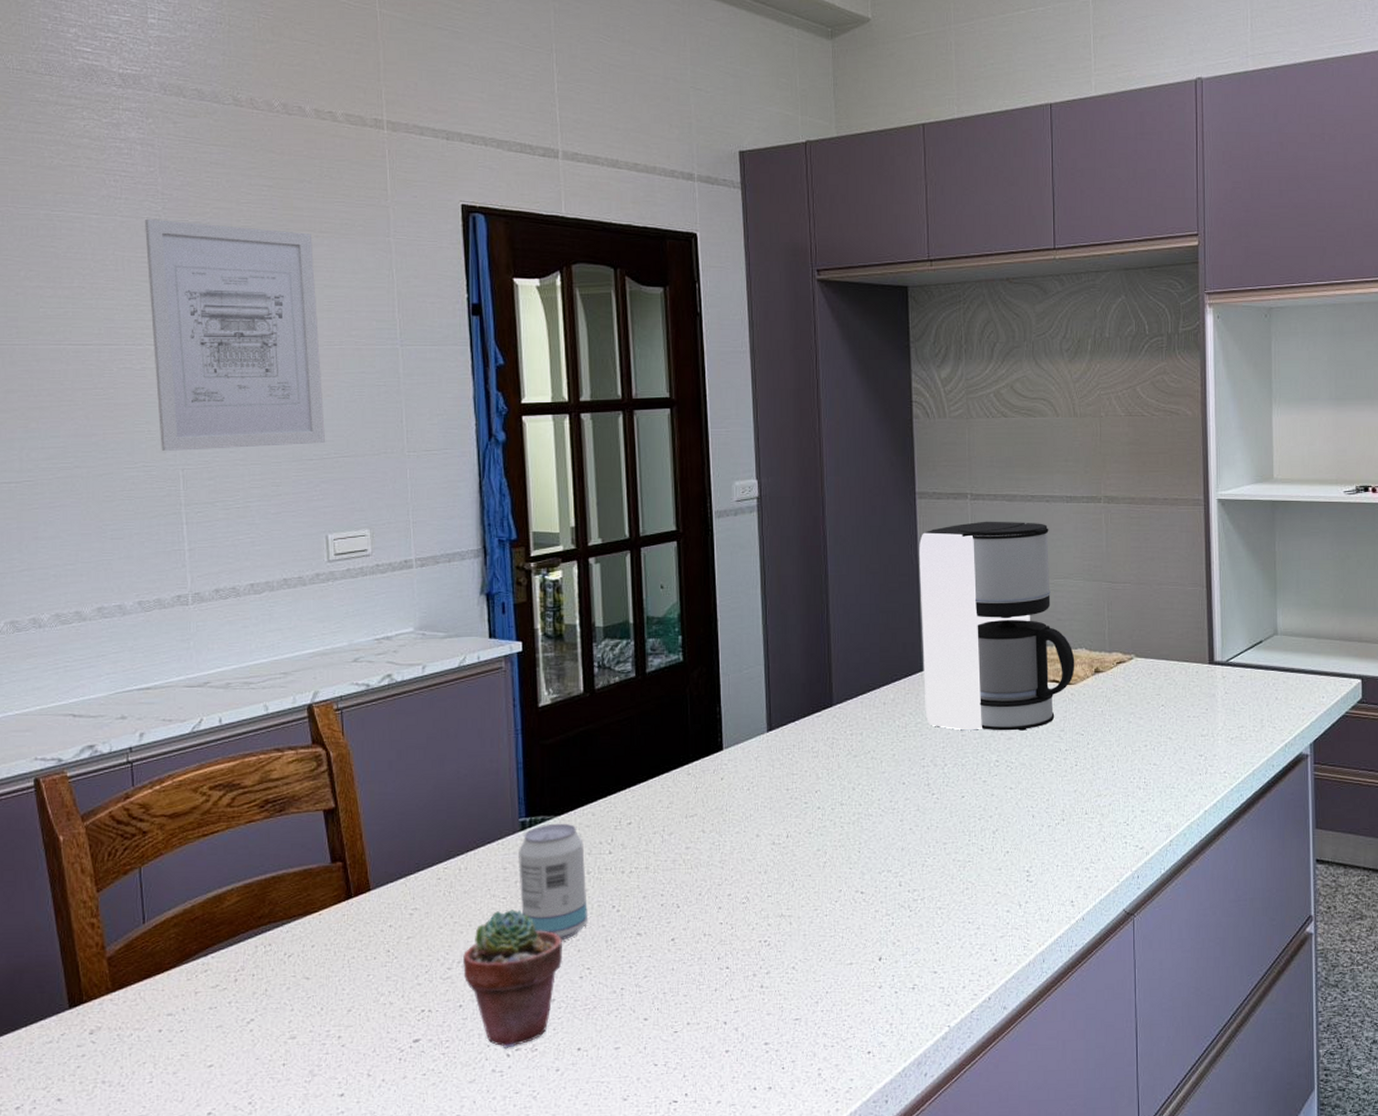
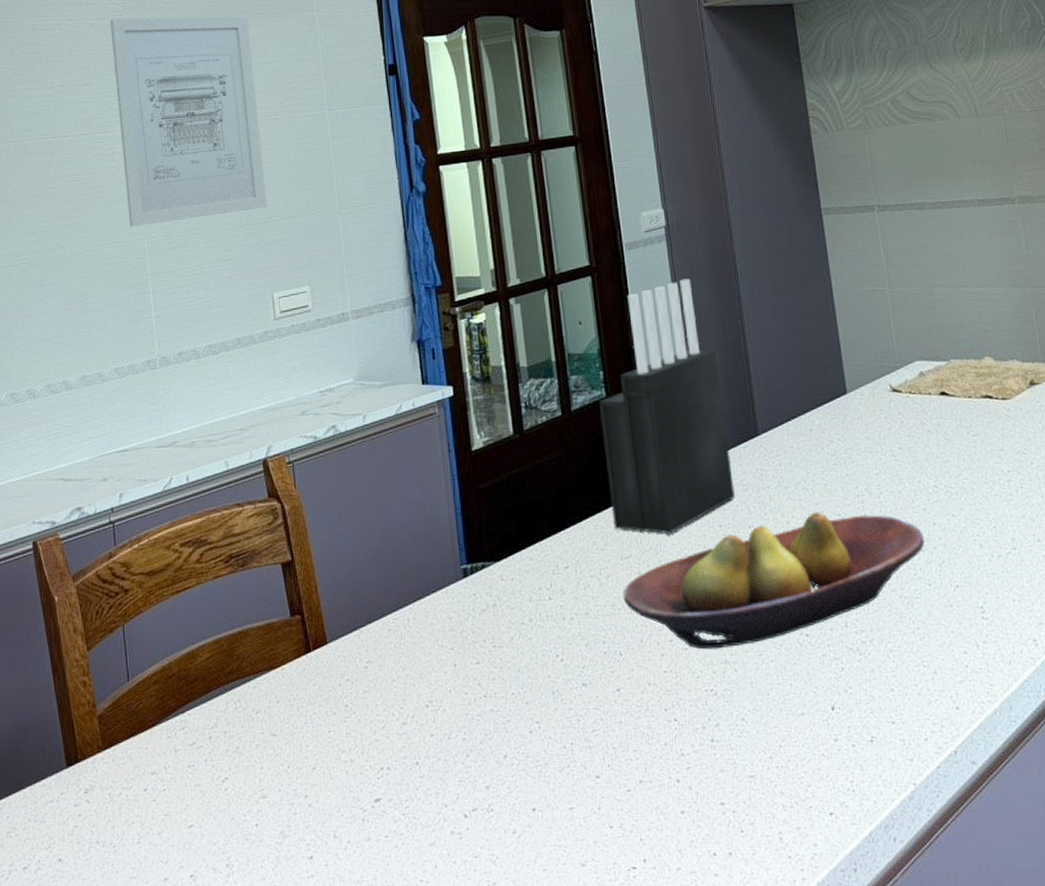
potted succulent: present [462,908,563,1048] -> none [416,659,512,809]
beverage can: present [519,823,589,941] -> none [462,569,534,693]
knife block: none [674,551,806,796] -> present [598,278,736,534]
fruit bowl: none [685,780,981,904] -> present [623,512,925,650]
coffee maker: present [919,521,1075,731] -> none [830,230,1008,455]

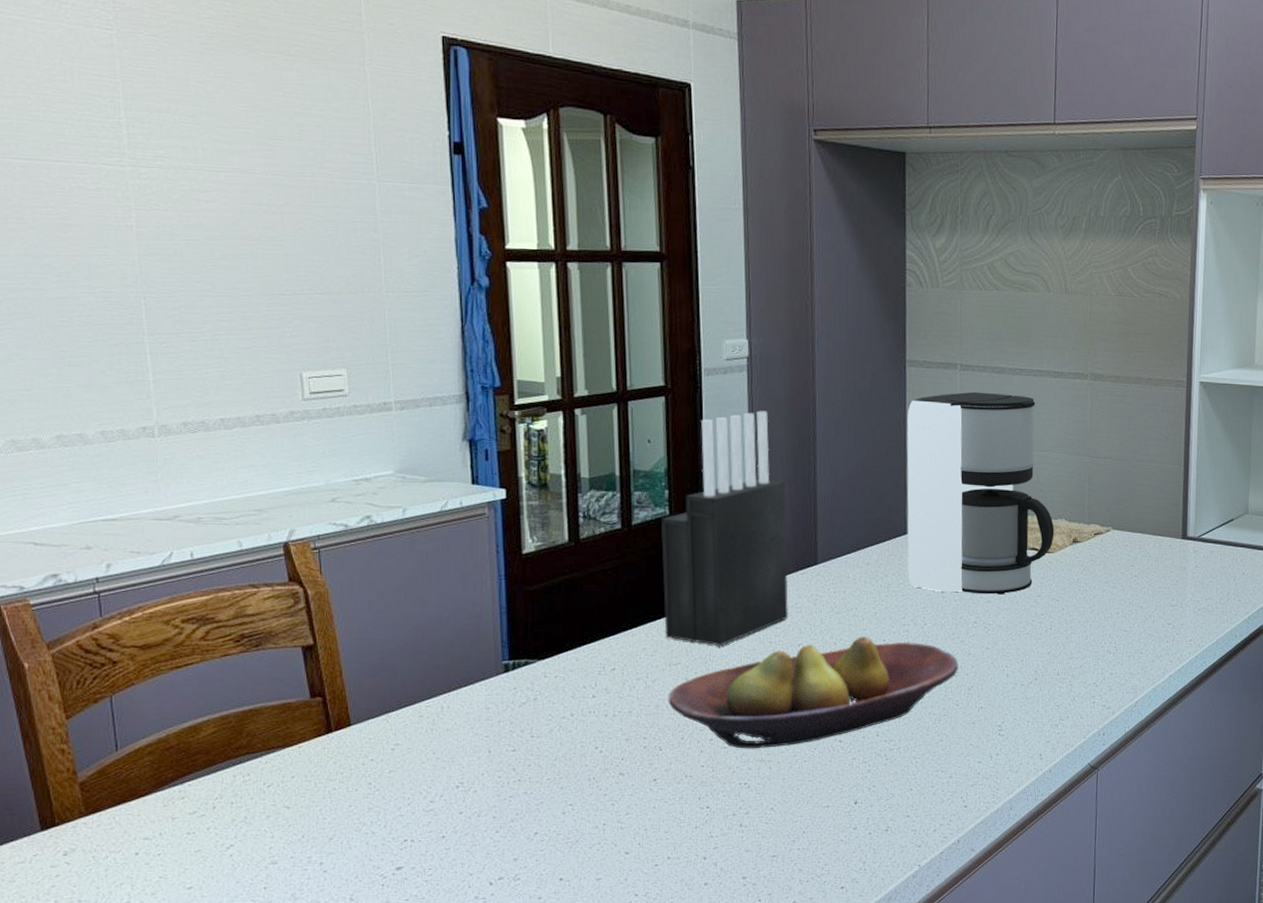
wall art: present [110,16,267,227] -> none [95,27,297,279]
coffee maker: none [830,230,1008,455] -> present [907,391,1055,595]

